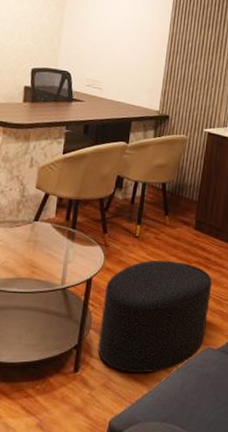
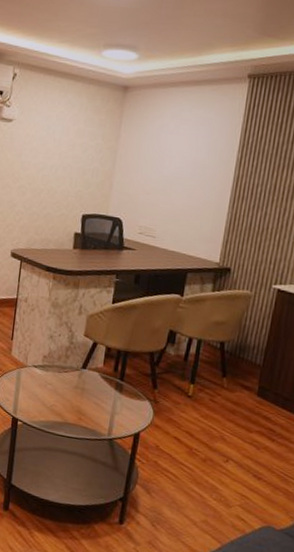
ottoman: present [98,259,213,374] -> none [144,422,277,541]

